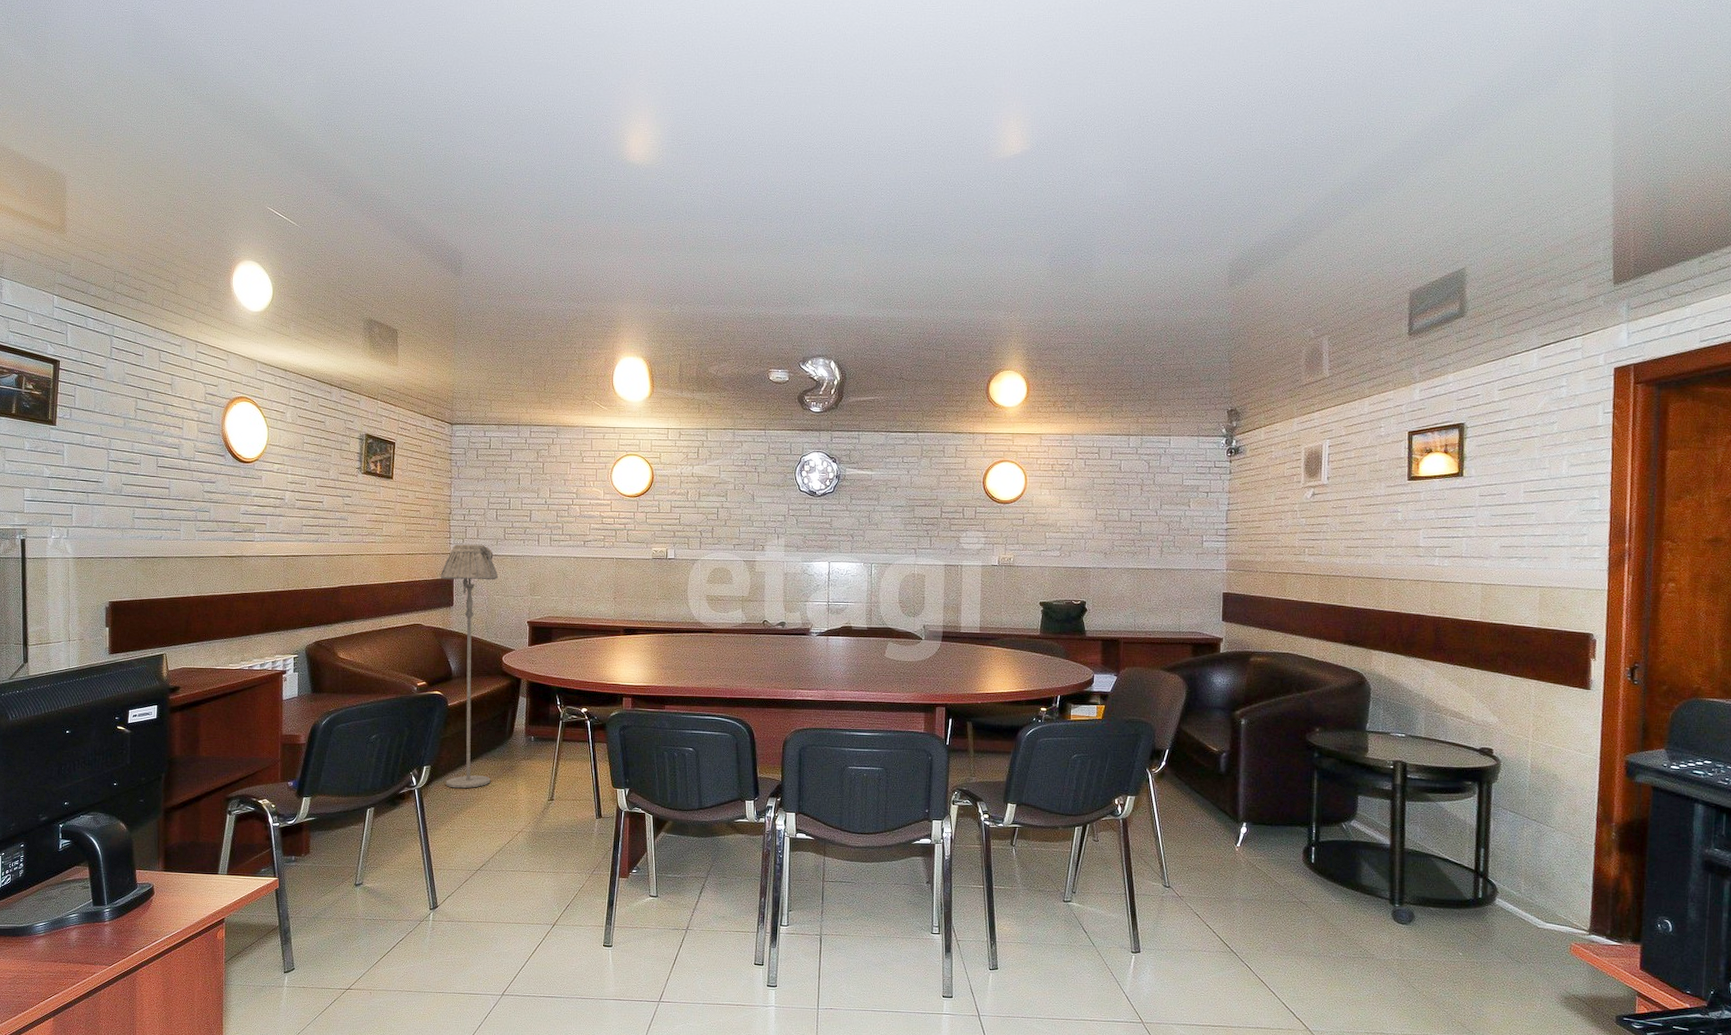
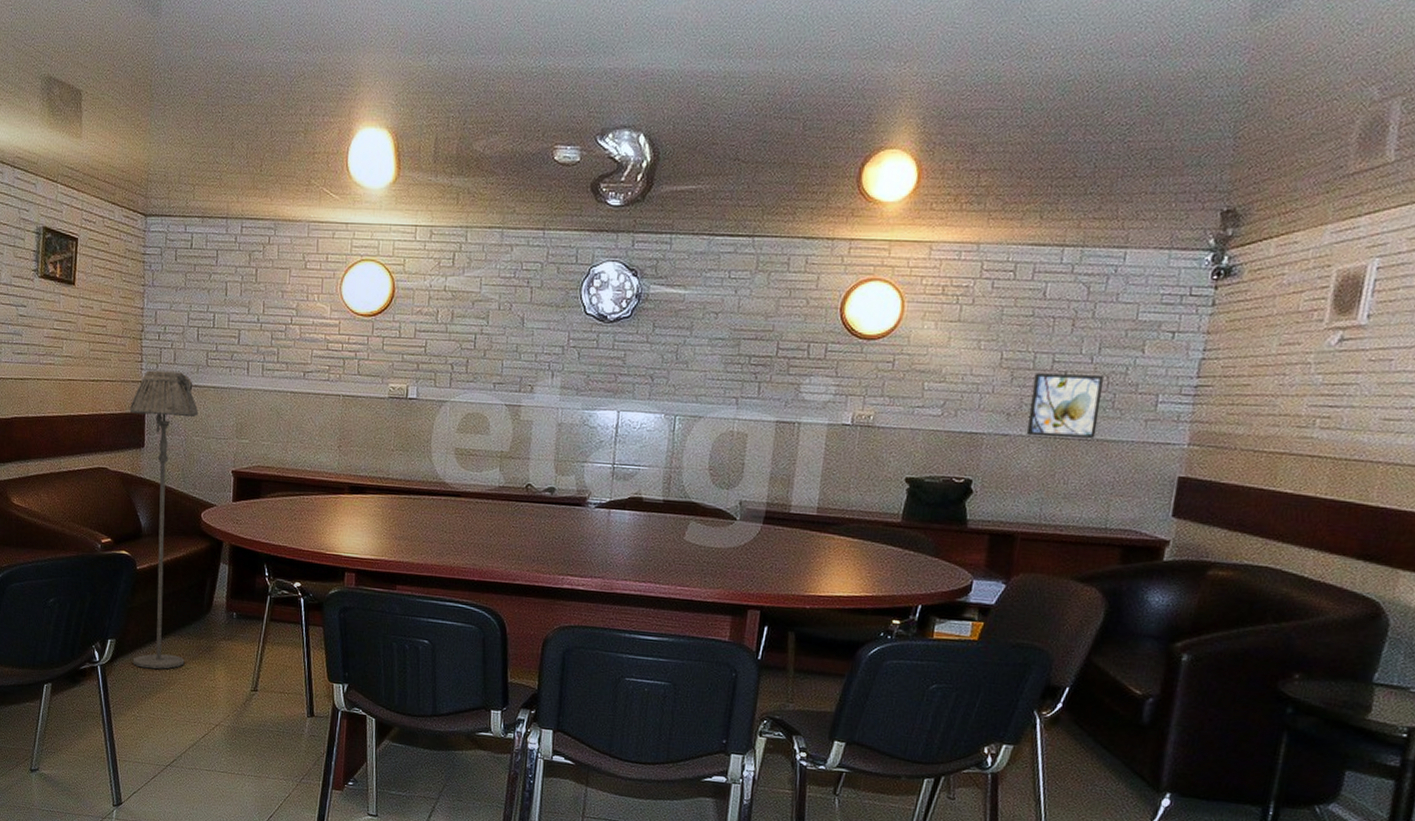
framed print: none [1118,523,1166,569] -> present [1026,373,1104,438]

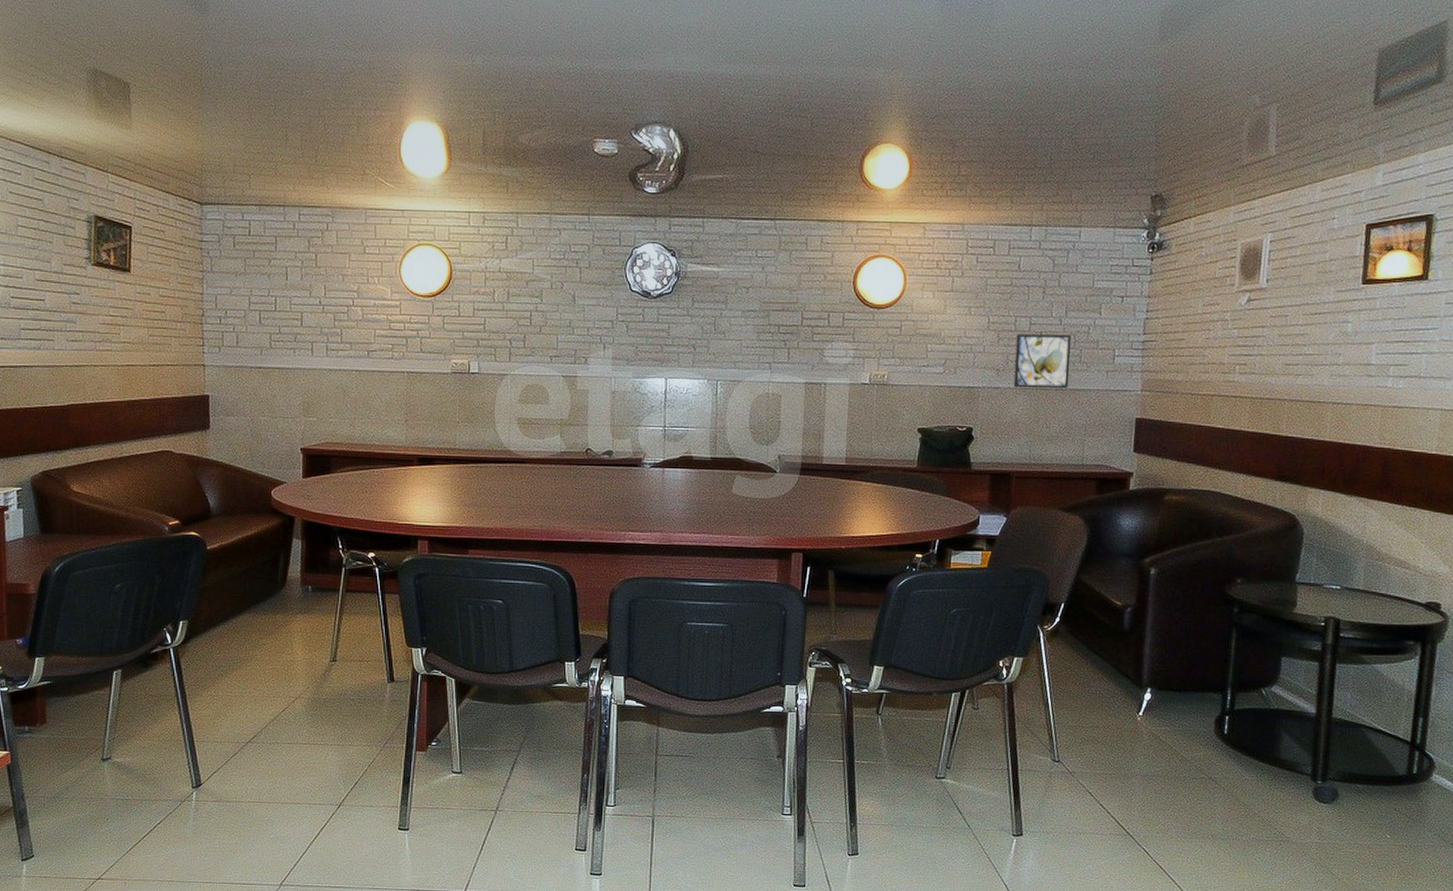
floor lamp: present [129,370,199,670] -> none [192,353,264,648]

